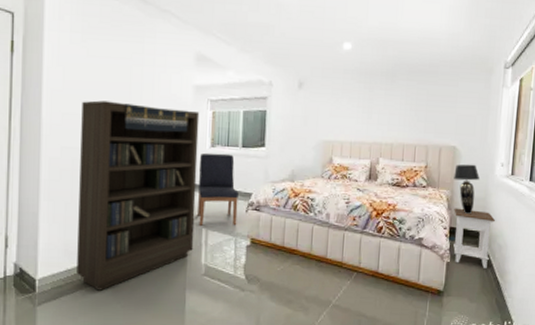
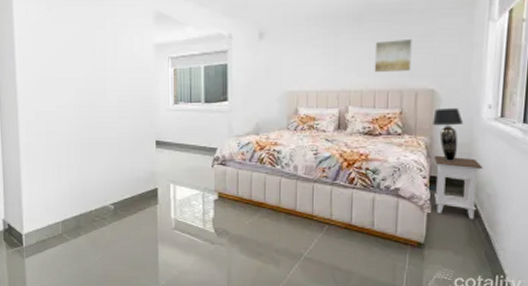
bookcase: present [77,100,200,291] -> none [51,65,163,244]
chair: present [198,152,239,226] -> none [163,110,204,181]
wall art: none [403,98,438,129] -> present [374,38,412,72]

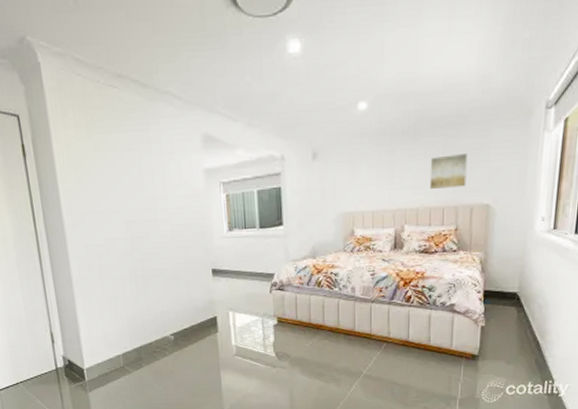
table lamp: present [433,107,463,161] -> none [487,221,517,275]
nightstand: present [434,155,484,219] -> none [488,270,536,330]

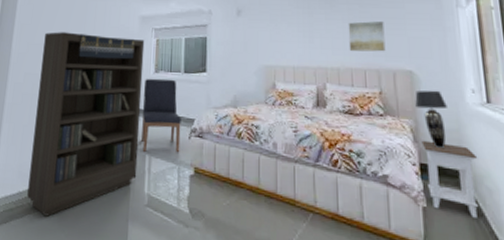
bookcase: none [98,195,223,376] -> present [27,32,145,217]
chair: none [218,236,262,309] -> present [141,78,181,152]
table lamp: none [487,221,517,275] -> present [415,90,447,148]
nightstand: none [488,270,536,330] -> present [421,140,478,218]

